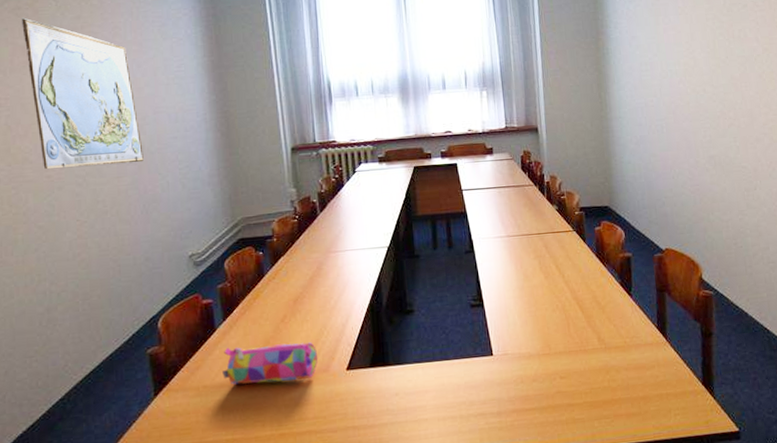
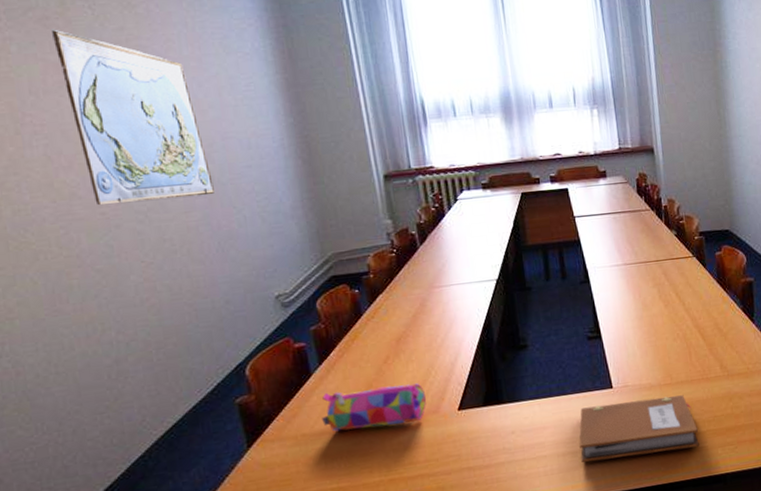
notebook: none [459,366,576,428] -> present [579,395,700,462]

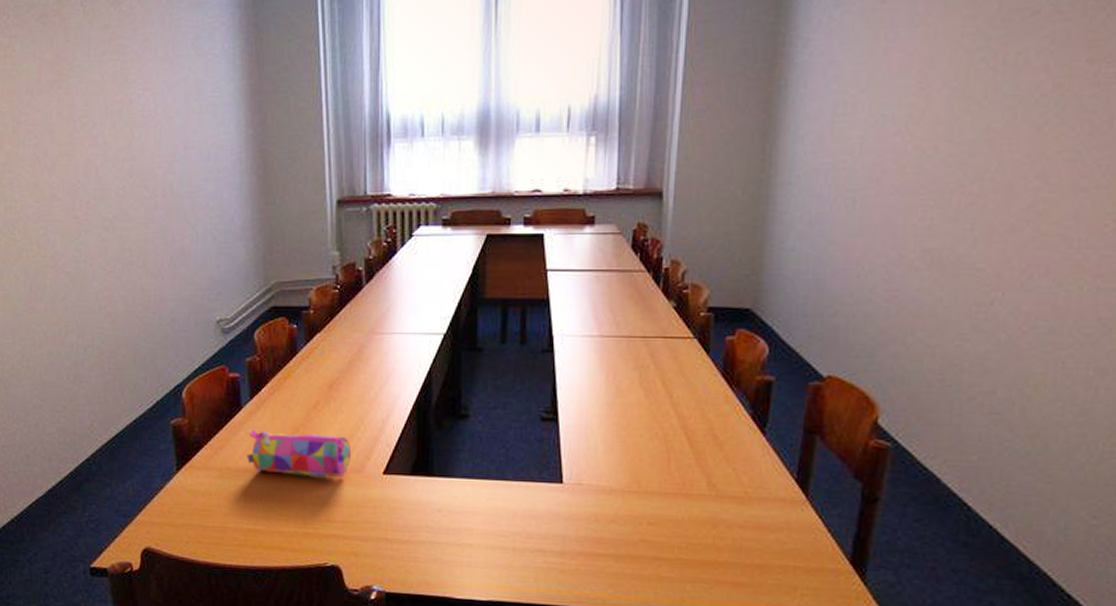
world map: present [50,29,214,206] -> none [48,27,172,209]
notebook: present [579,395,700,462] -> none [512,499,663,575]

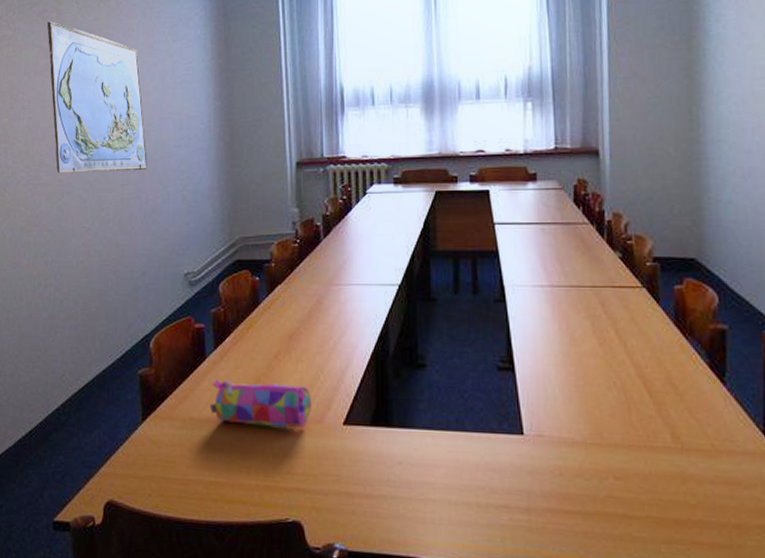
world map: none [48,27,172,209] -> present [46,20,147,174]

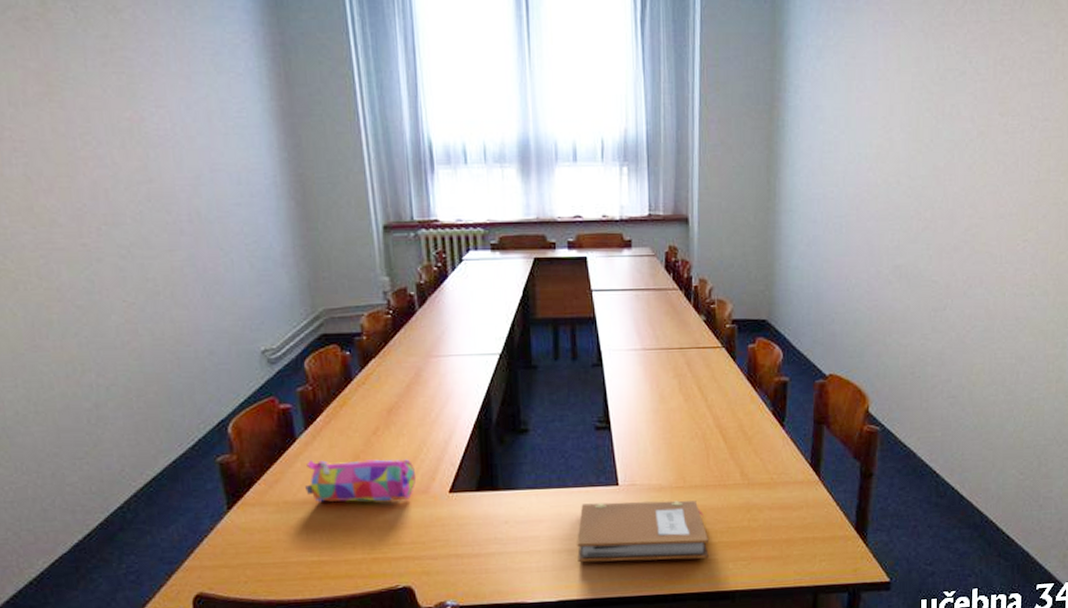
world map: present [46,20,147,174] -> none [30,32,201,236]
notebook: none [476,452,635,535] -> present [577,500,709,563]

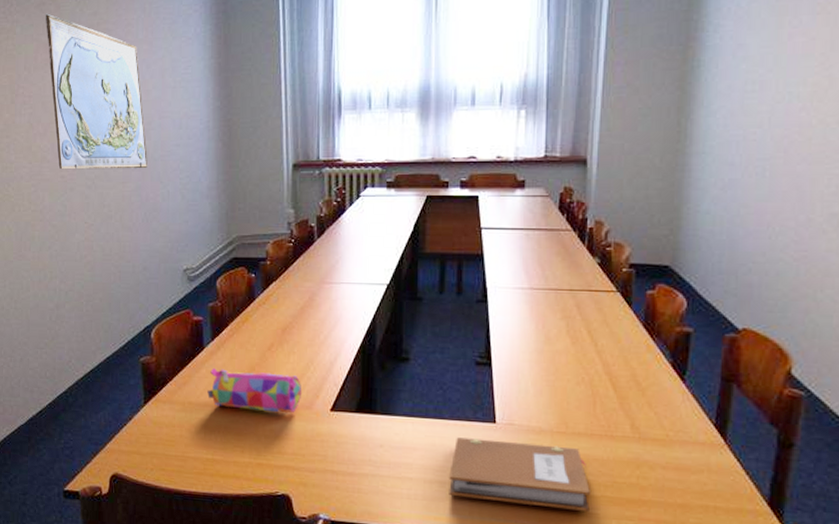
world map: none [30,32,201,236] -> present [45,13,147,170]

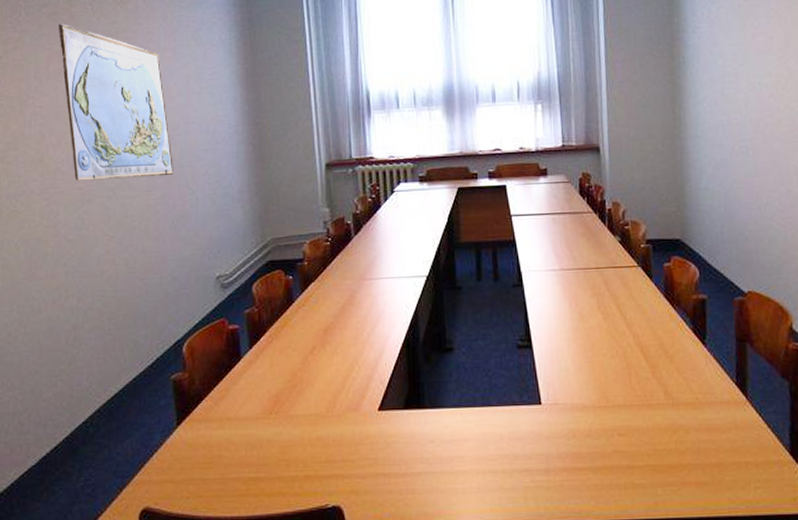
pencil case: present [207,367,301,413] -> none [247,377,347,419]
notebook: present [449,437,590,512] -> none [501,420,636,485]

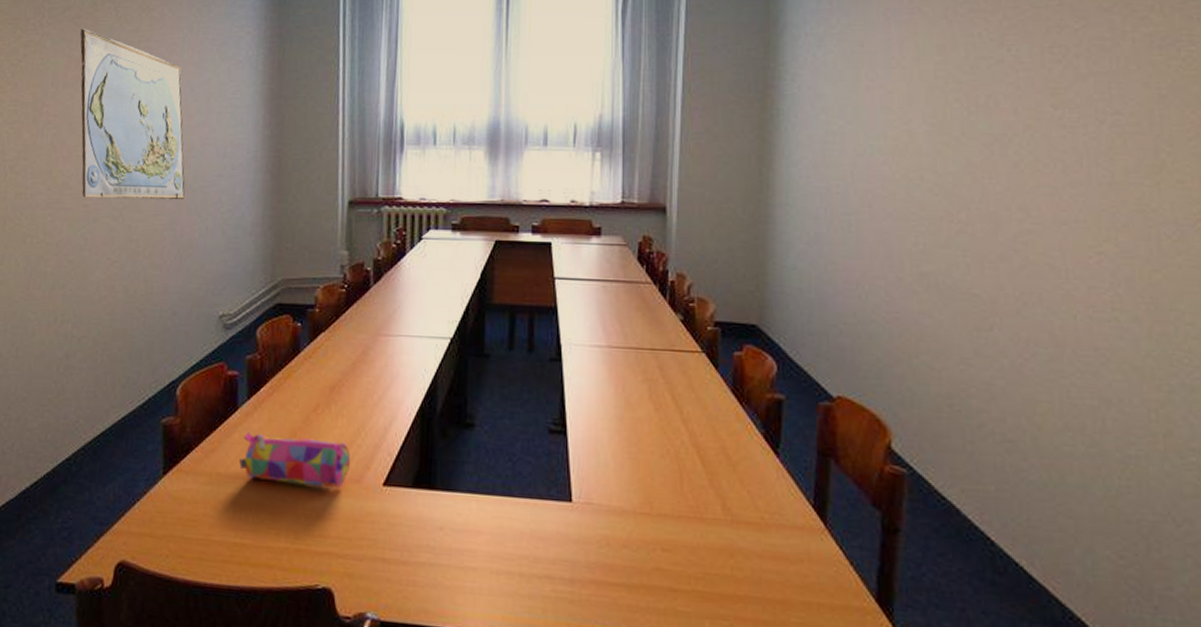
pencil case: none [247,377,347,419] -> present [239,431,350,488]

